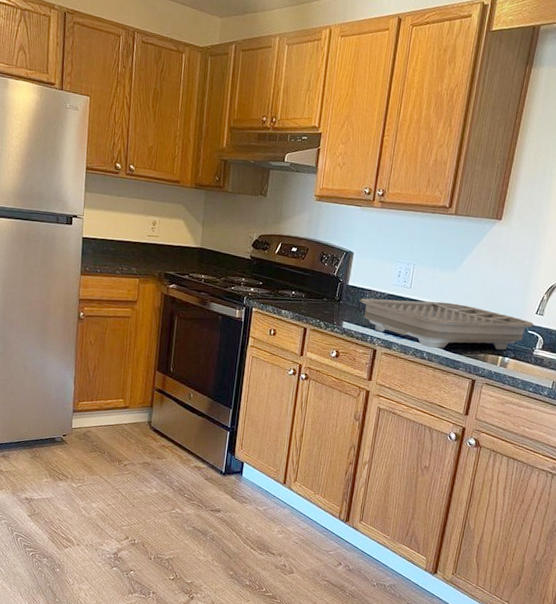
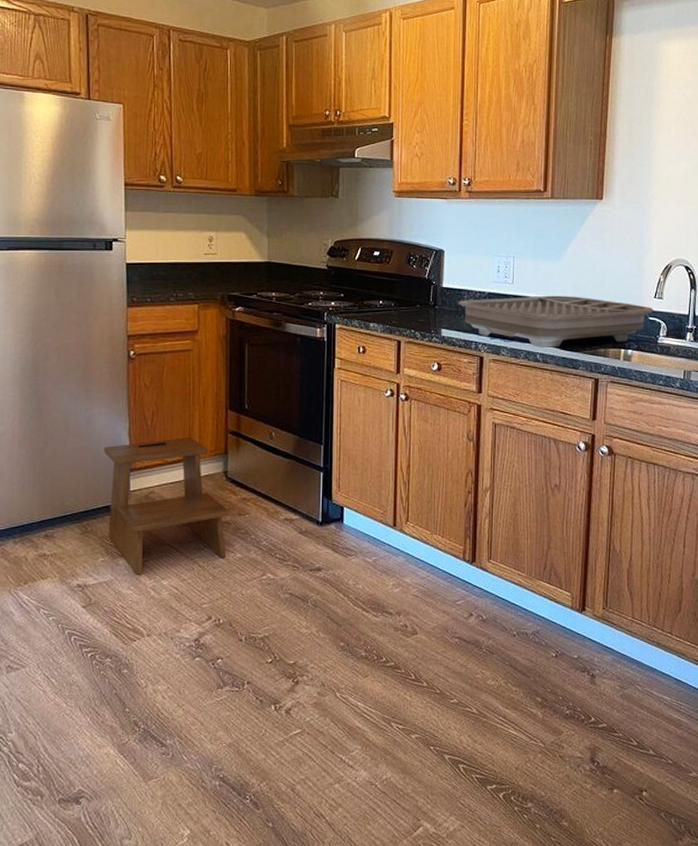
step stool: none [52,389,150,497] -> present [103,438,229,575]

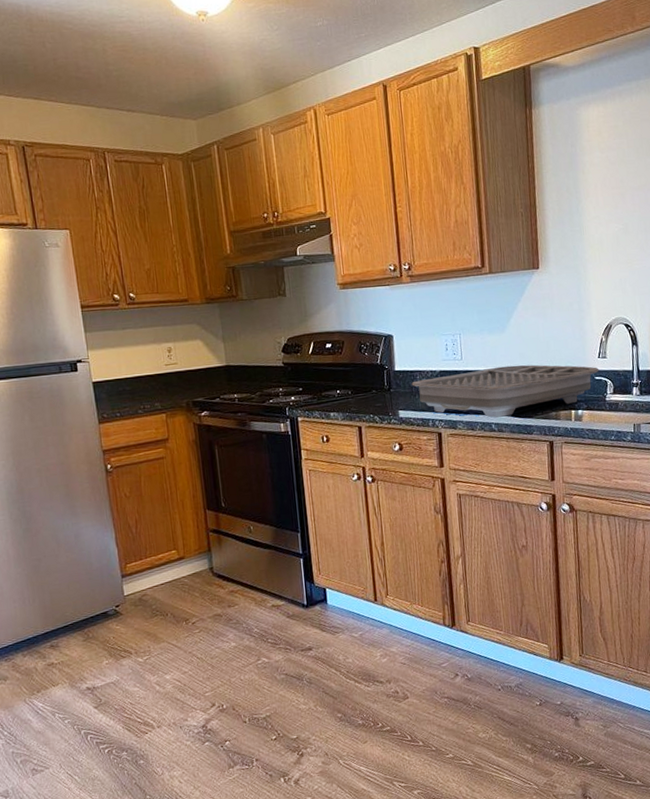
step stool: present [103,438,229,575] -> none [94,539,221,673]

